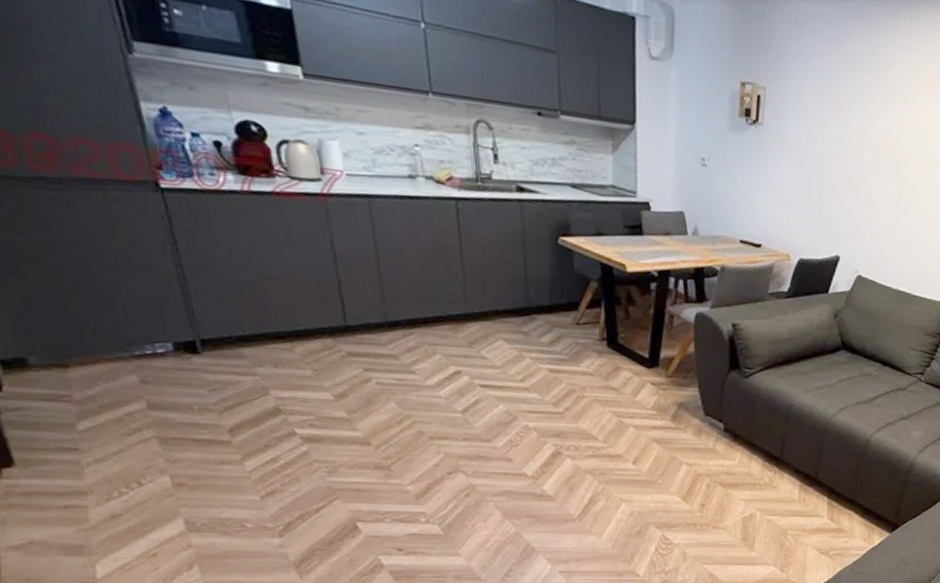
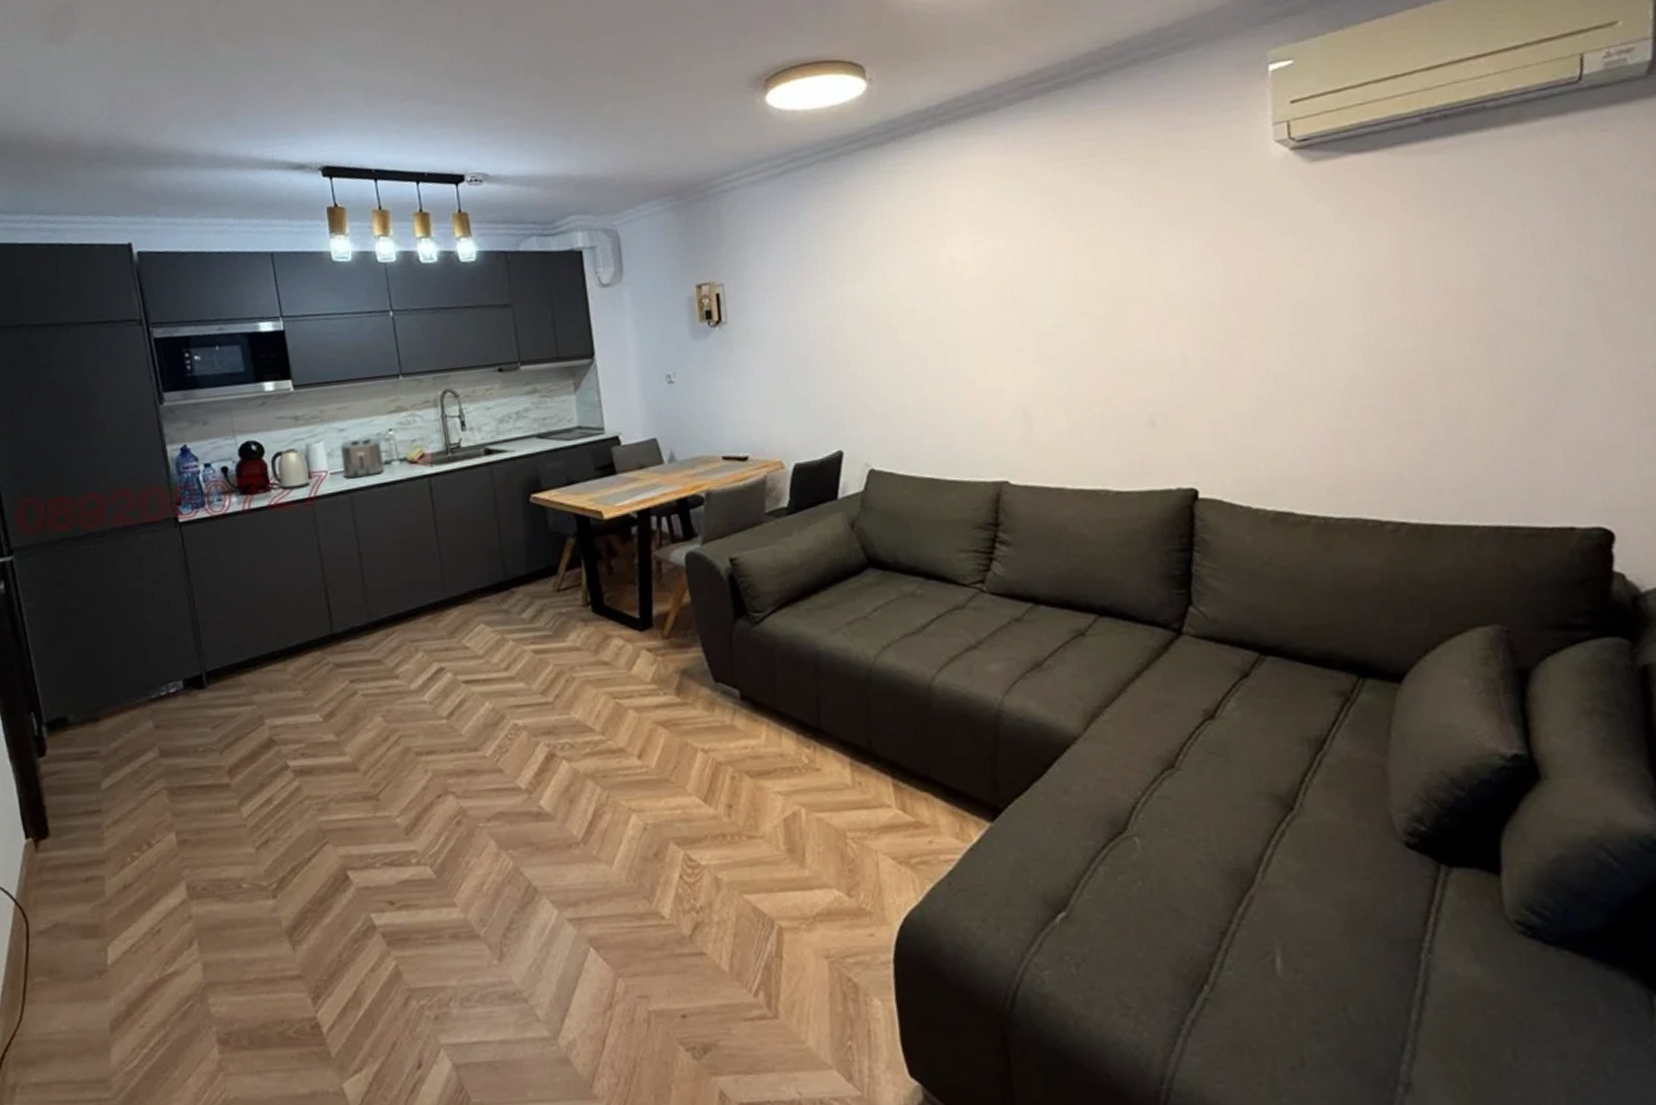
toaster: none [357,145,408,187] -> present [339,437,384,479]

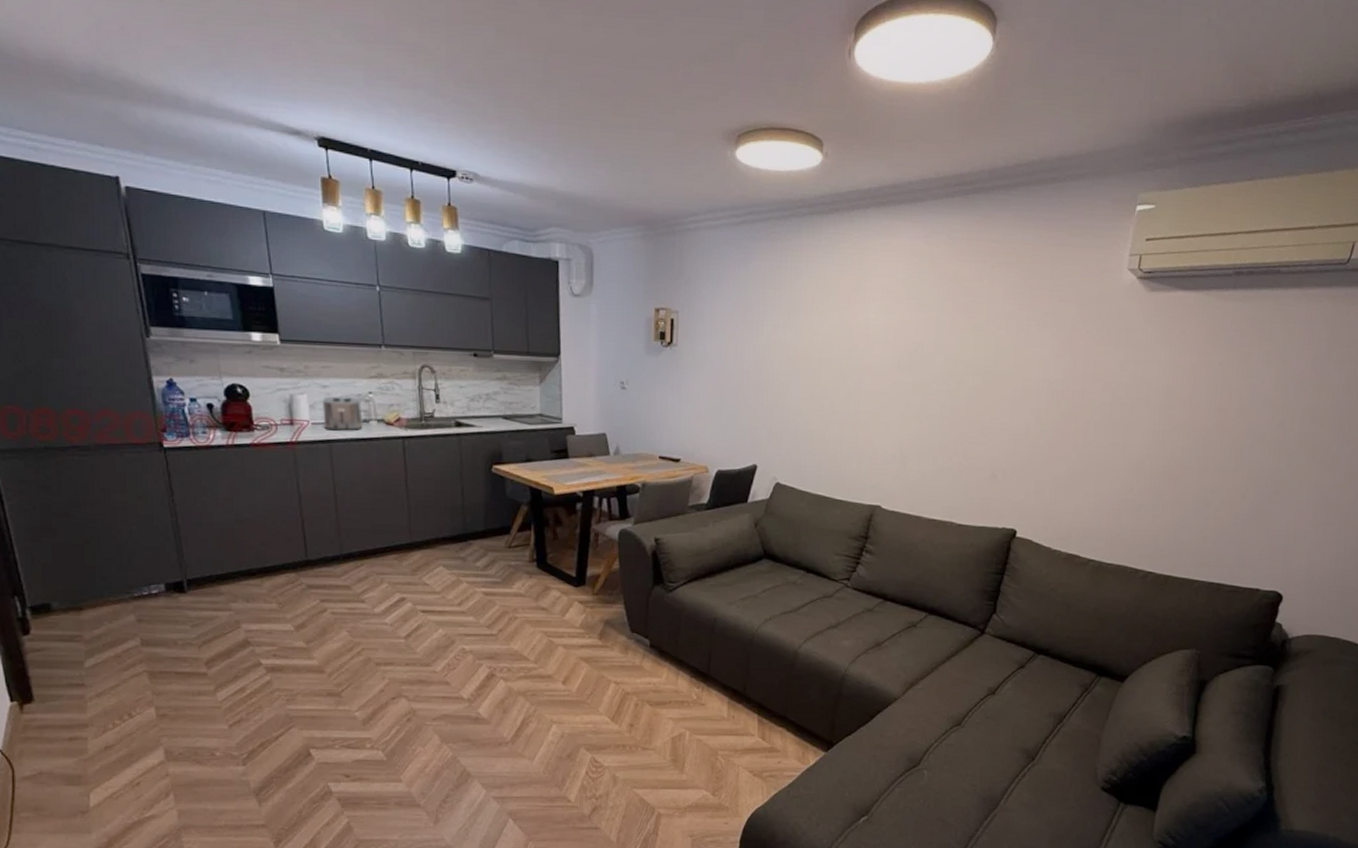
kettle: present [270,448,310,491] -> none [255,396,292,433]

